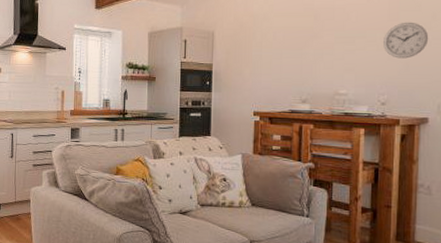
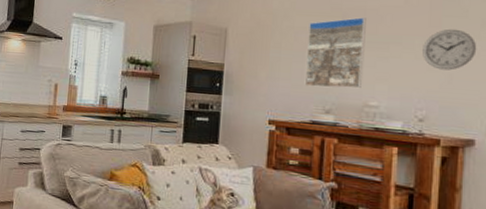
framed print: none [283,16,335,80] -> present [304,17,366,89]

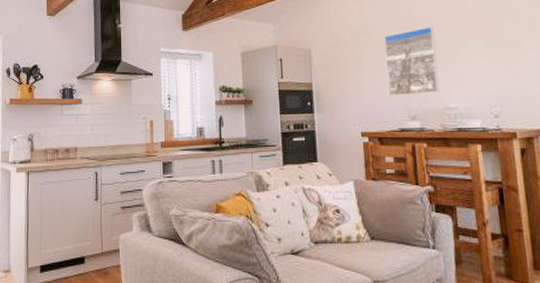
wall clock: present [423,28,477,70] -> none [486,29,532,68]

